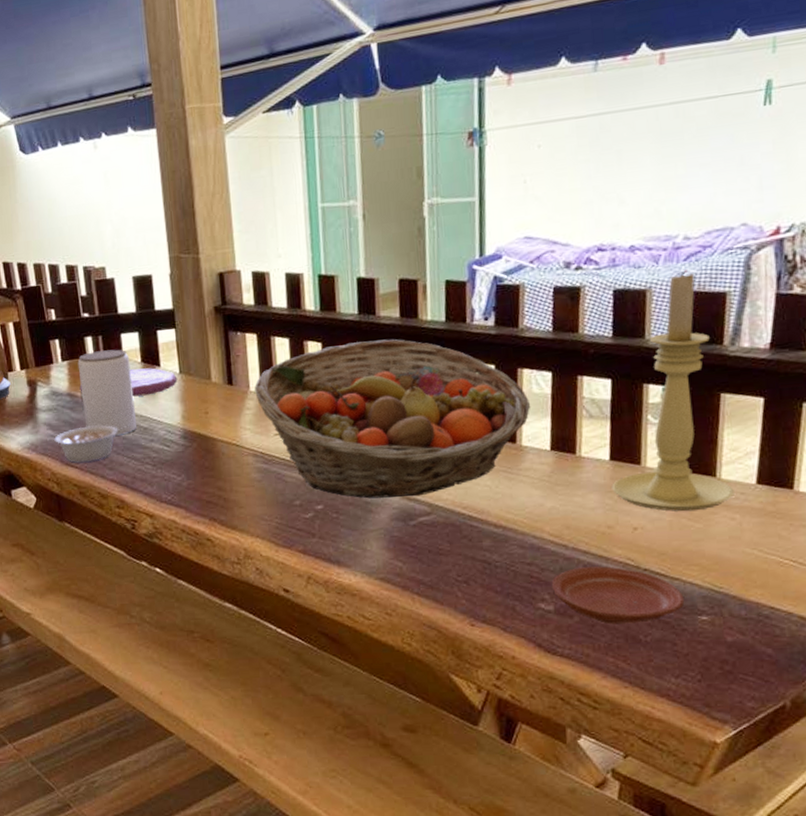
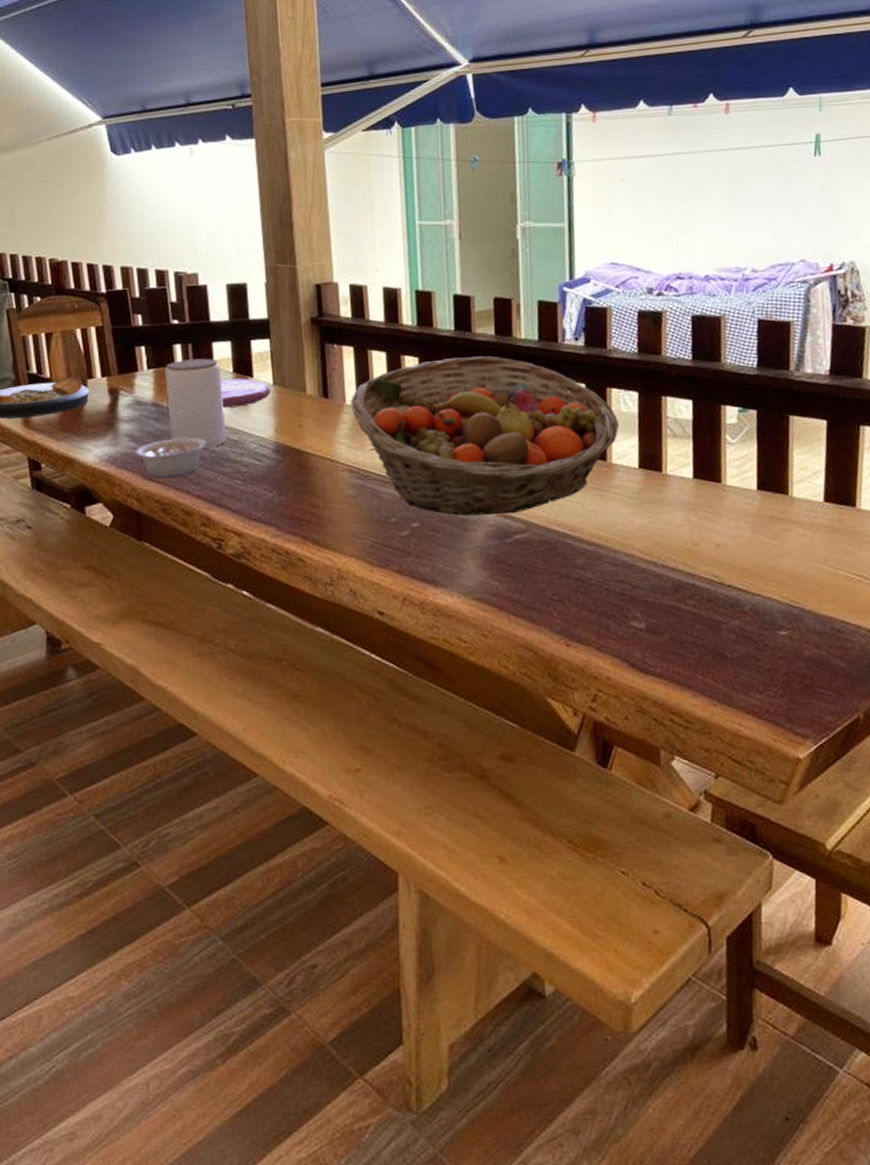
plate: present [551,566,685,624] -> none [642,583,766,642]
candle holder: present [611,270,734,511] -> none [695,300,805,528]

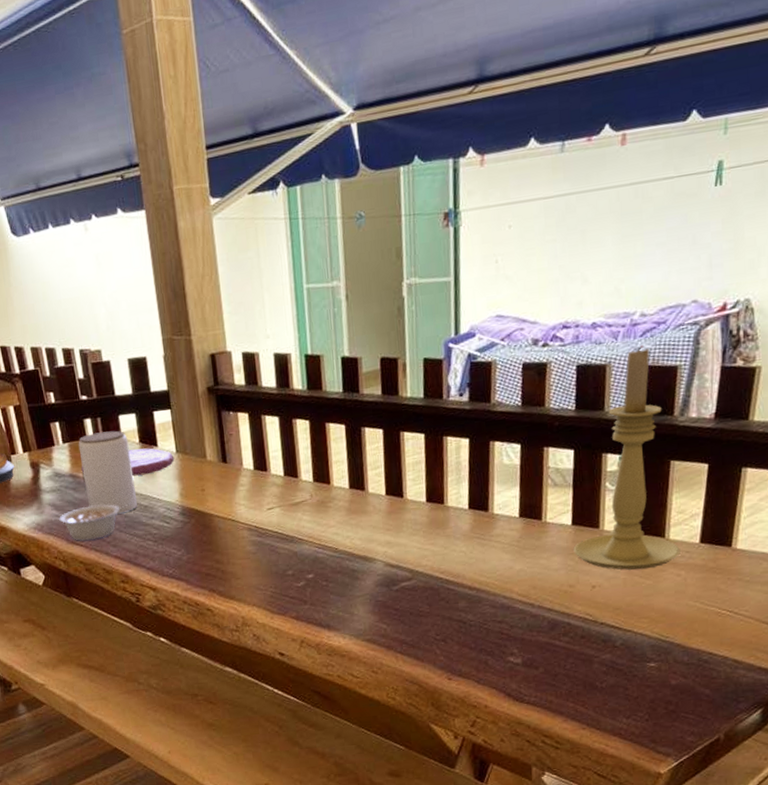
fruit basket: present [351,356,620,516] -> none [247,415,502,567]
candle holder: none [695,300,805,528] -> present [573,345,680,570]

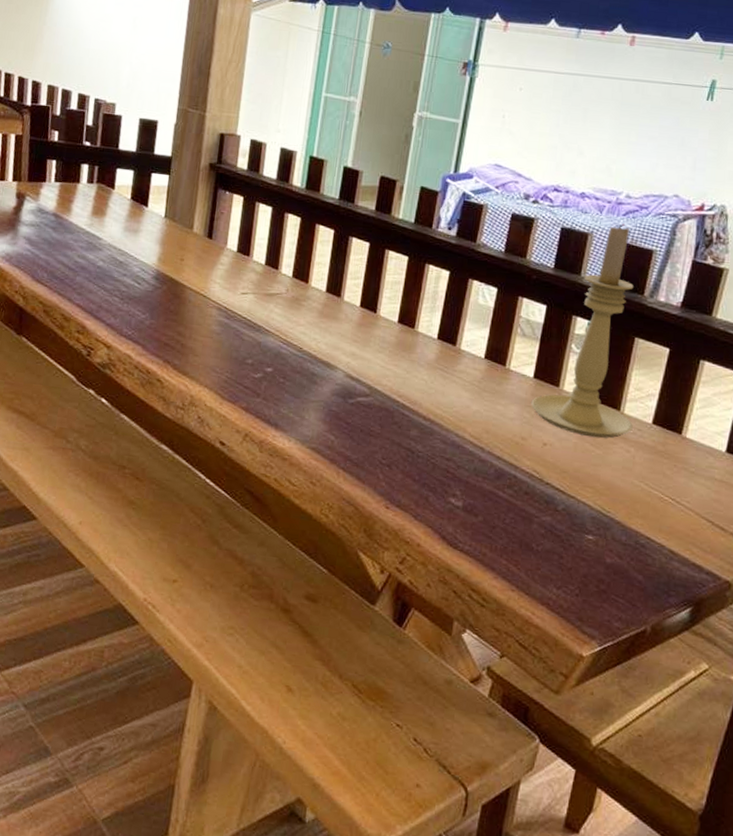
legume: present [59,503,131,541] -> none [30,247,107,283]
jar: present [78,430,138,515] -> none [64,179,121,264]
plate: present [81,448,175,476] -> none [66,203,162,232]

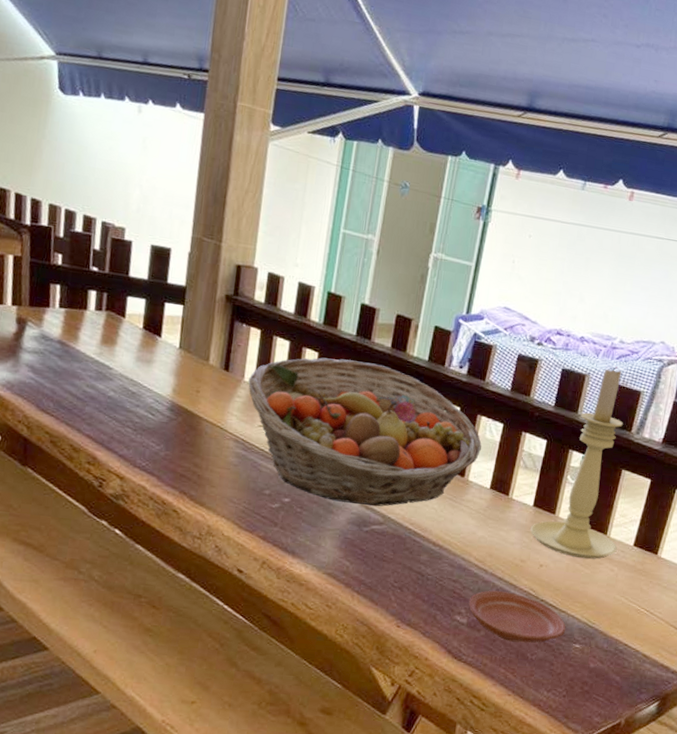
fruit basket: none [231,222,475,378] -> present [248,357,482,507]
plate: none [463,470,577,532] -> present [468,590,566,643]

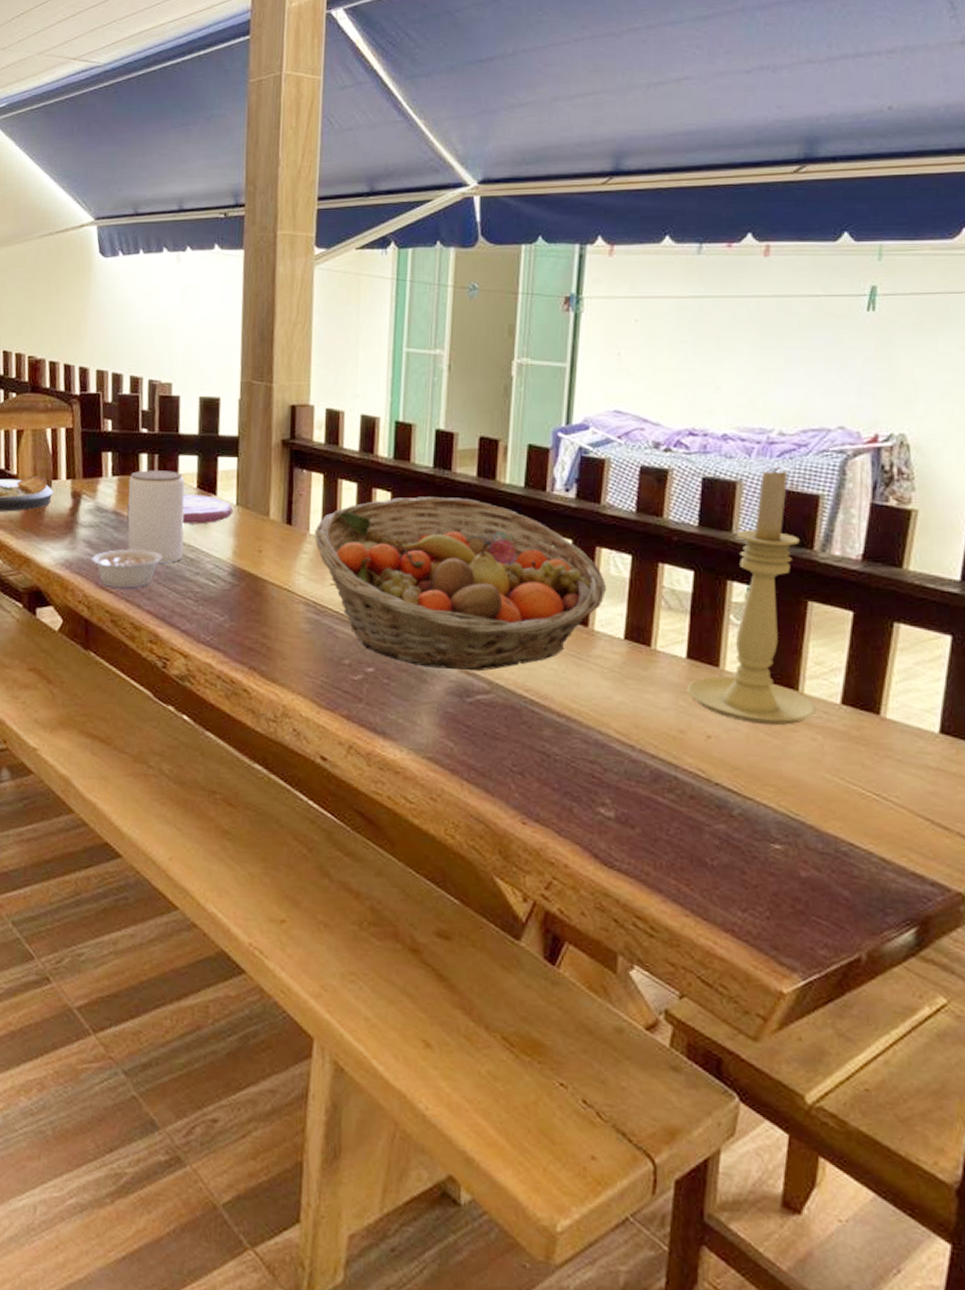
legume: none [34,376,118,413] -> present [92,548,176,588]
jar: none [71,306,132,394] -> present [127,470,185,565]
plate: none [72,332,176,362] -> present [127,493,233,524]
plate: present [468,590,566,643] -> none [614,772,757,844]

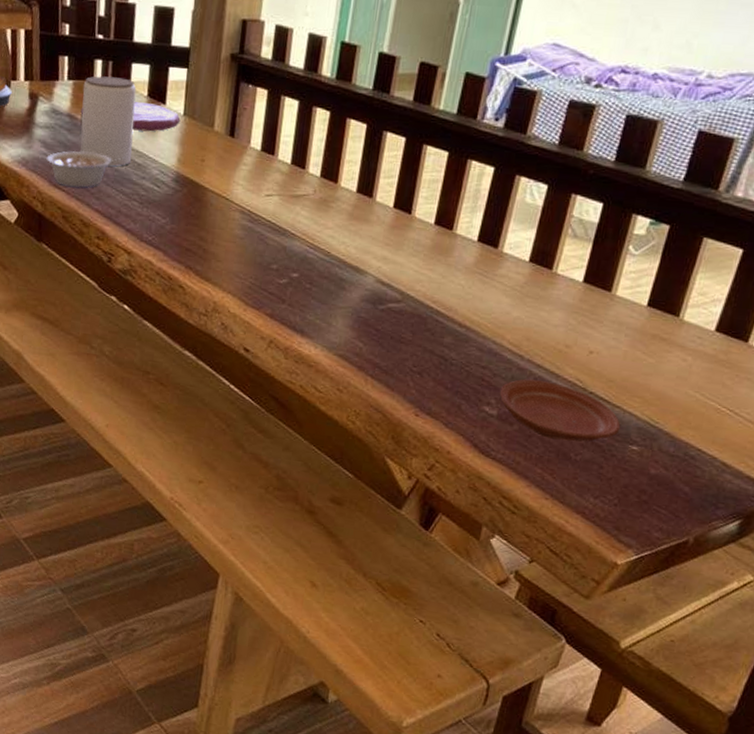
fruit basket: present [315,497,607,672] -> none [255,117,521,283]
plate: none [614,772,757,844] -> present [499,379,621,442]
candle holder: present [686,466,817,725] -> none [578,108,708,346]

